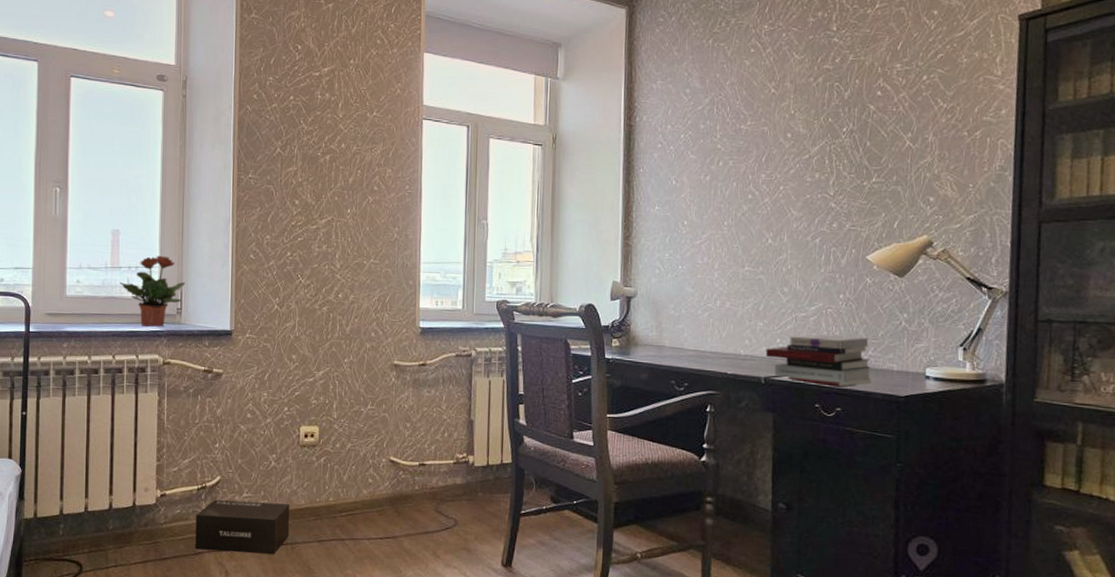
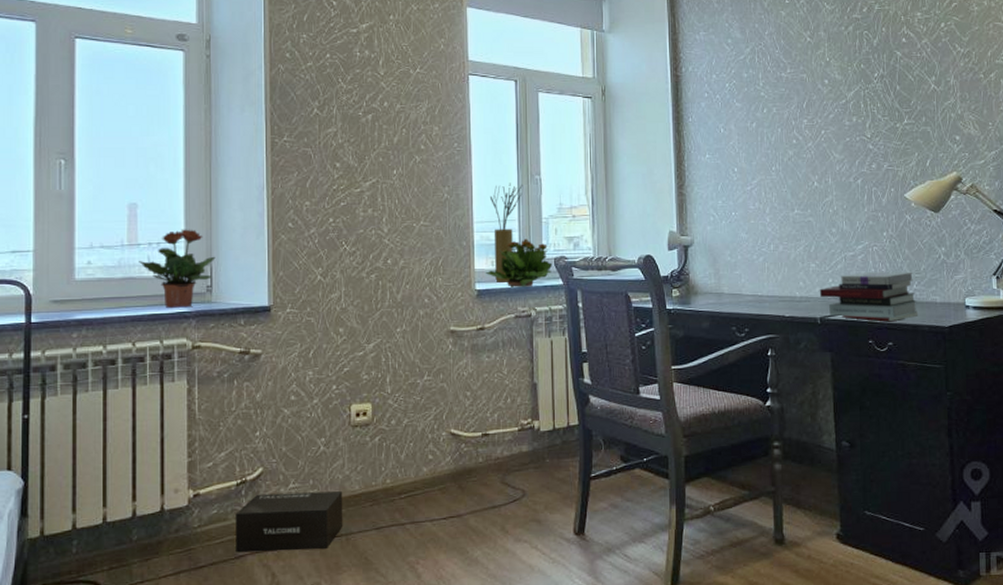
potted flower: none [429,281,494,328] -> present [485,238,552,287]
vase: none [437,226,469,322] -> present [489,182,523,282]

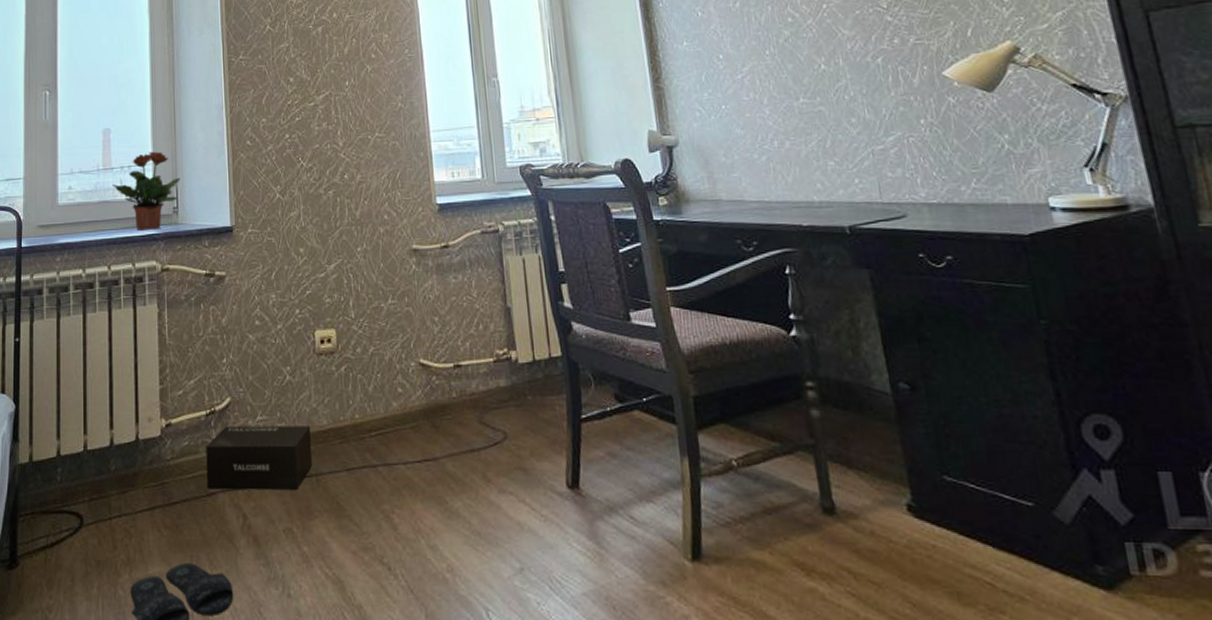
potted flower: present [485,238,552,287] -> none [445,146,518,200]
vase: present [489,182,523,282] -> none [445,87,480,195]
books: present [819,272,919,322] -> none [843,166,984,230]

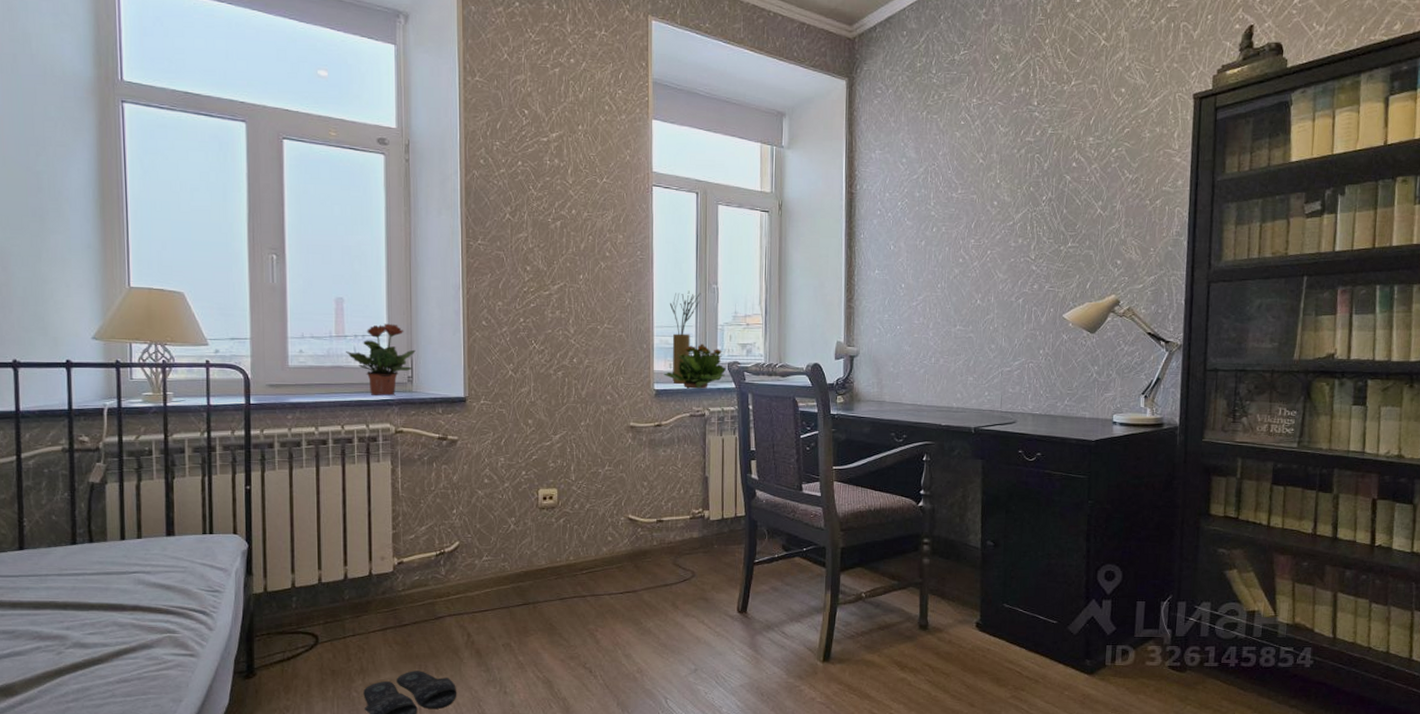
box: present [206,426,313,490] -> none [435,564,531,614]
vase: none [445,87,480,195] -> present [669,290,701,384]
potted flower: none [445,146,518,200] -> present [663,344,725,389]

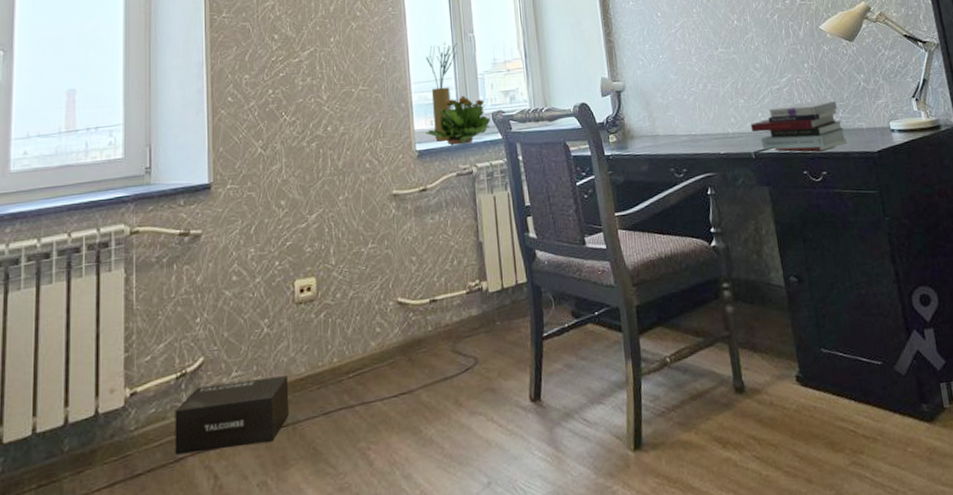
potted plant: present [346,323,416,396] -> none [76,111,155,194]
box: none [435,564,531,614] -> present [175,376,290,455]
books: none [975,387,1068,434] -> present [750,100,848,152]

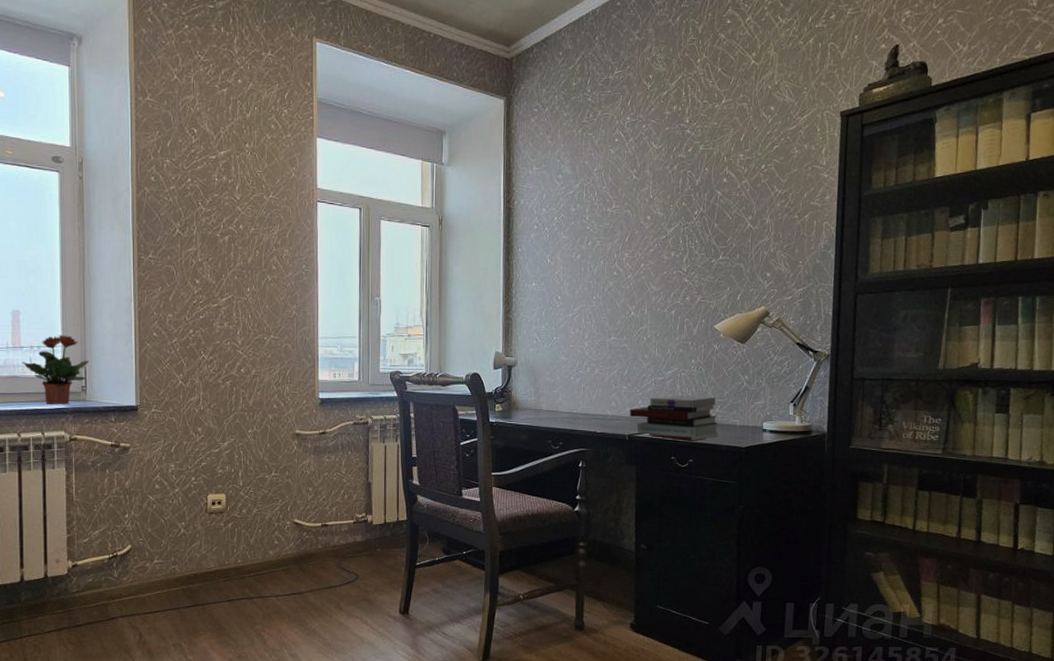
potted plant: none [76,111,155,194] -> present [22,335,89,405]
box: present [175,376,290,455] -> none [108,567,200,615]
vase: present [425,42,457,142] -> none [333,303,364,393]
potted flower: present [425,95,490,145] -> none [328,354,388,398]

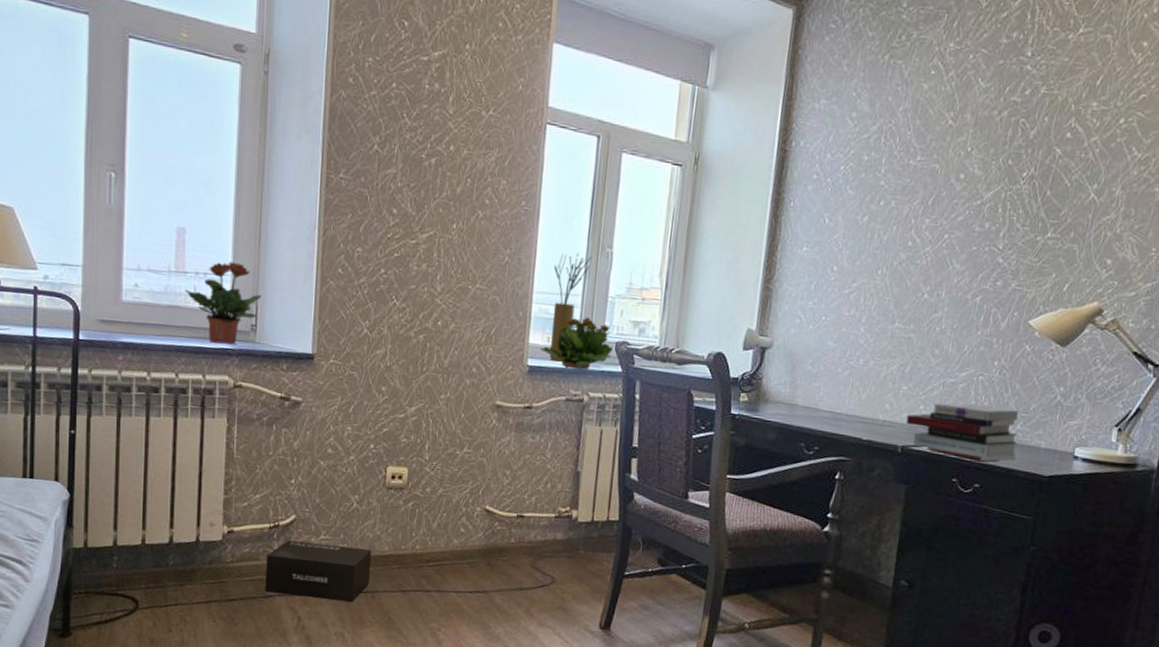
box: none [108,567,200,615] -> present [265,540,372,602]
potted flower: none [328,354,388,398] -> present [539,317,612,369]
vase: none [333,303,364,393] -> present [549,253,591,362]

